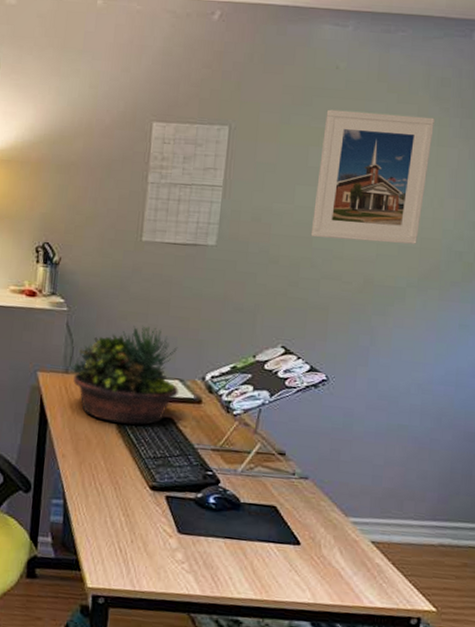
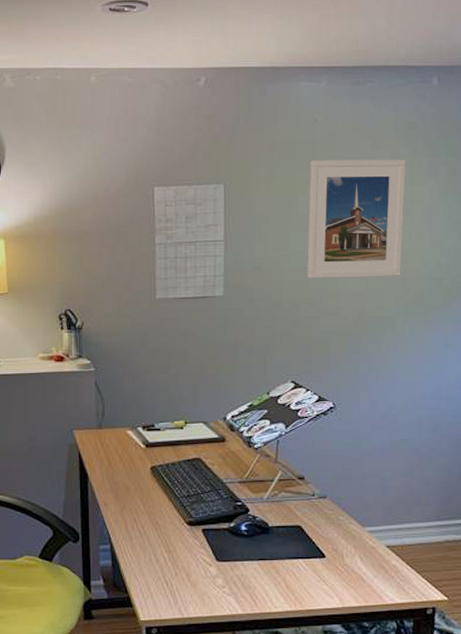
succulent planter: present [69,325,180,425] -> none [102,377,205,469]

